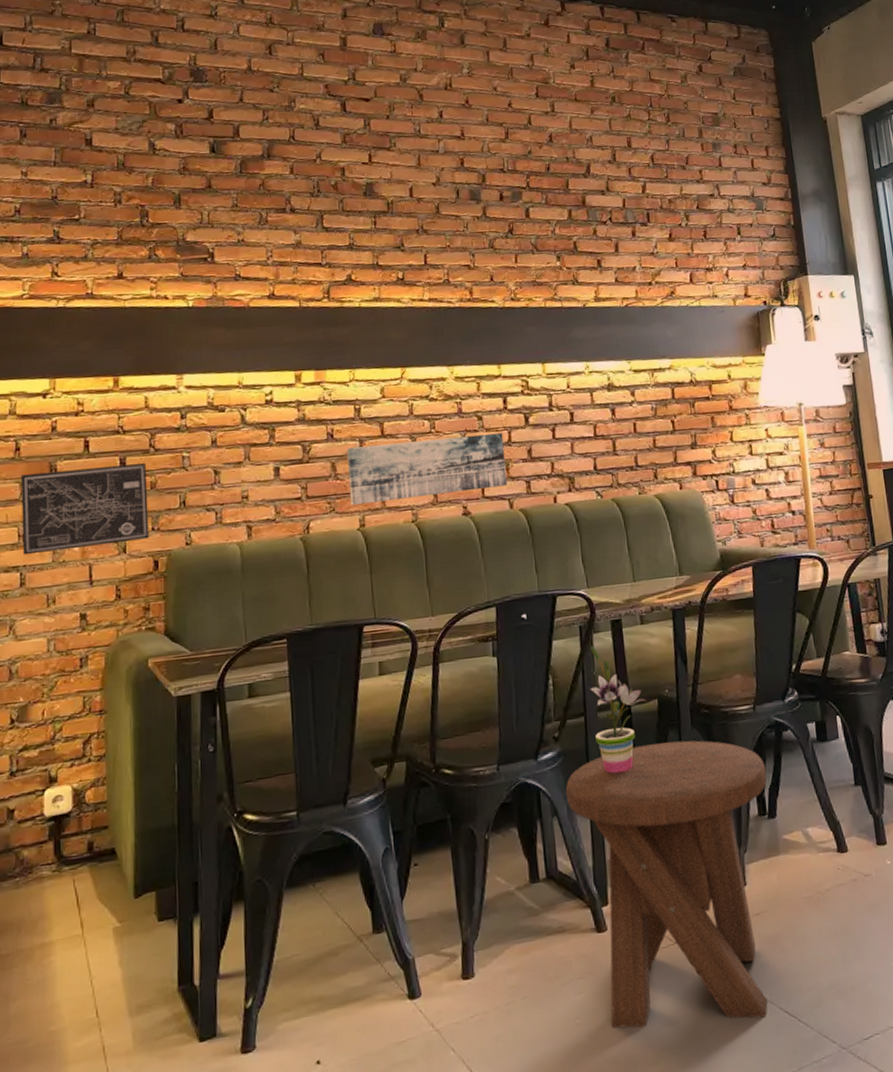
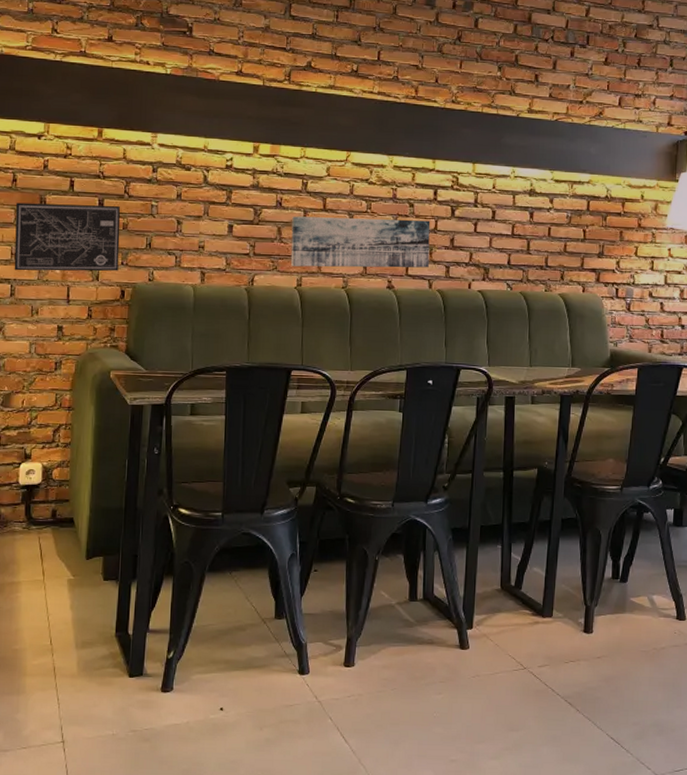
music stool: present [565,740,768,1029] -> none [448,505,625,739]
potted plant: present [590,646,647,774] -> none [479,416,528,525]

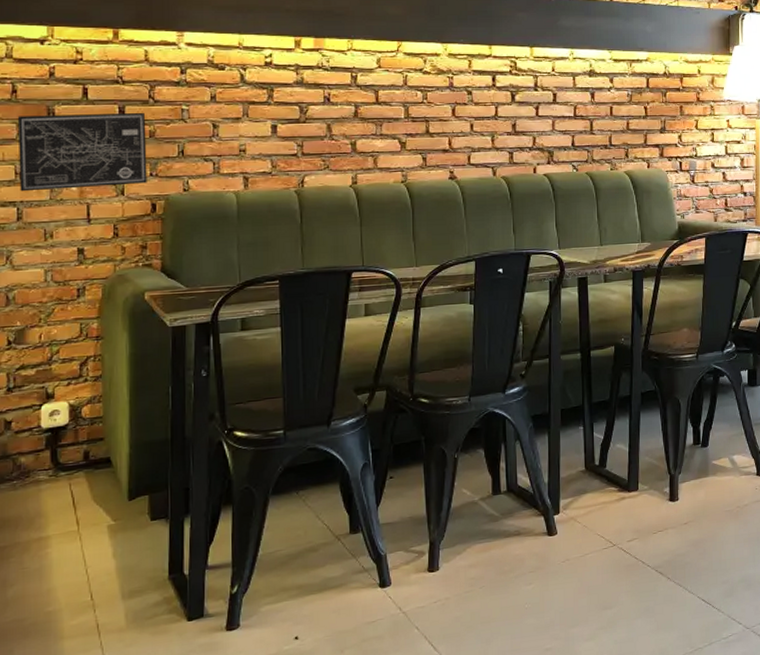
wall art: present [290,216,431,268] -> none [342,107,492,164]

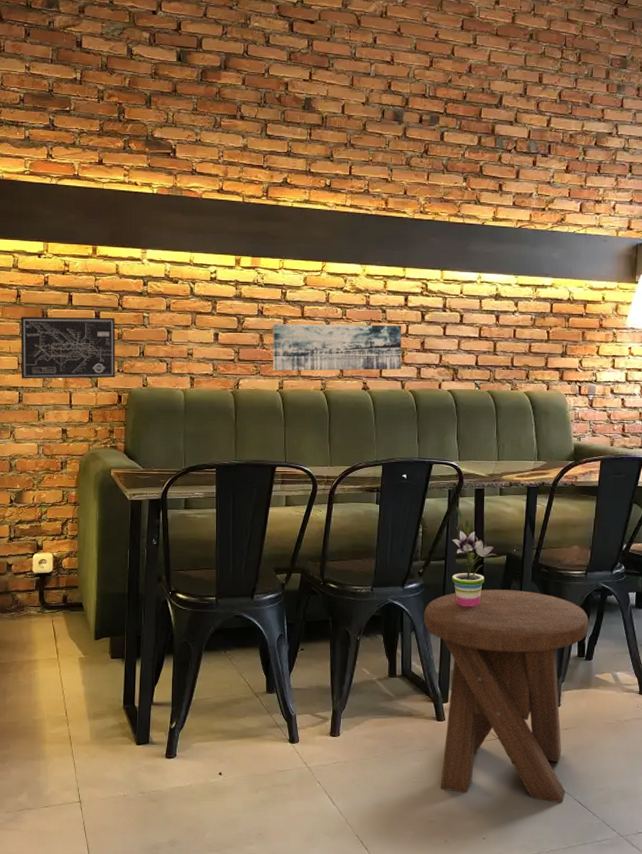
wall art: none [342,107,492,164] -> present [272,324,402,371]
music stool: none [528,381,704,612] -> present [423,589,589,803]
potted plant: none [555,299,605,407] -> present [452,507,497,607]

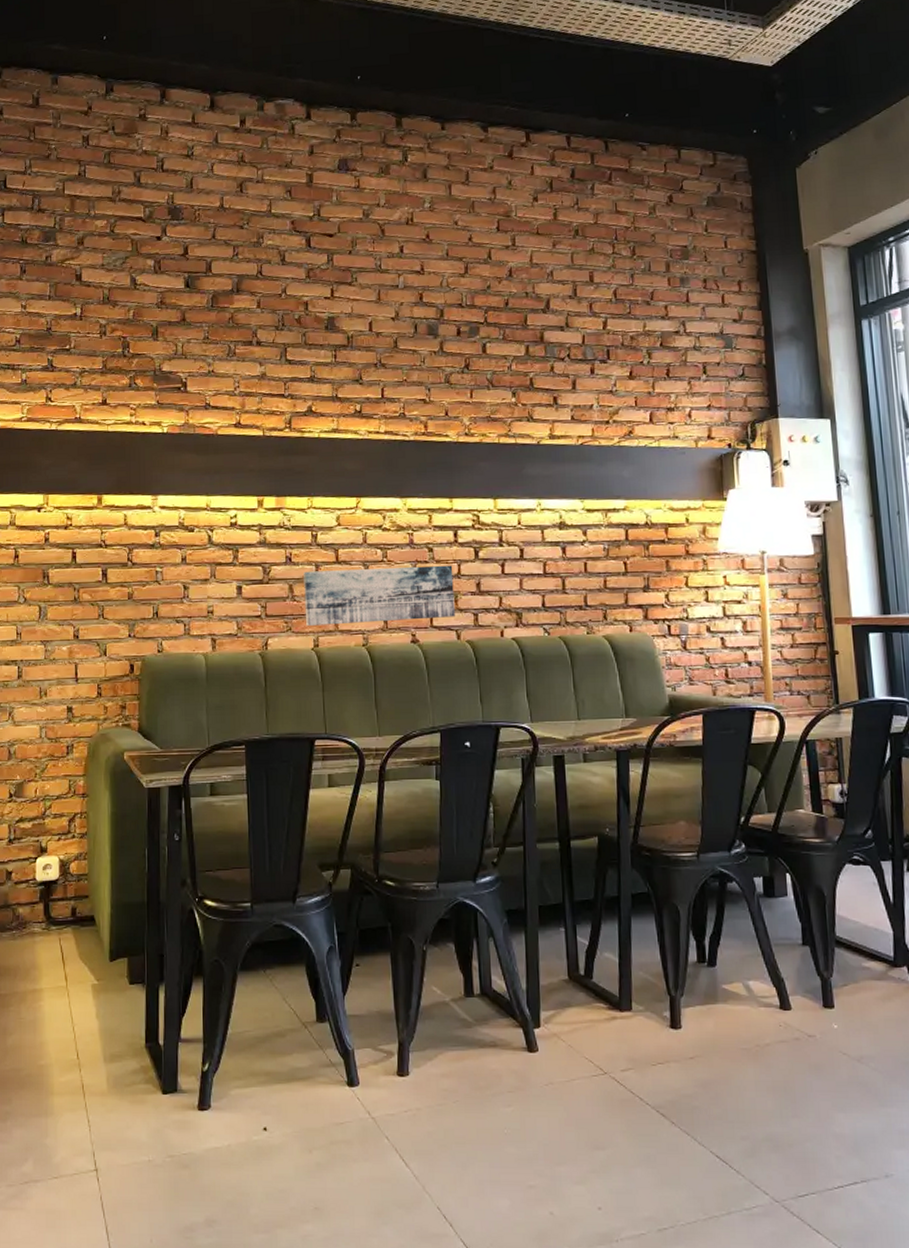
wall art: present [20,316,116,379] -> none [18,574,126,651]
music stool: present [423,589,589,803] -> none [502,880,709,1158]
potted plant: present [452,507,497,607] -> none [530,779,587,904]

